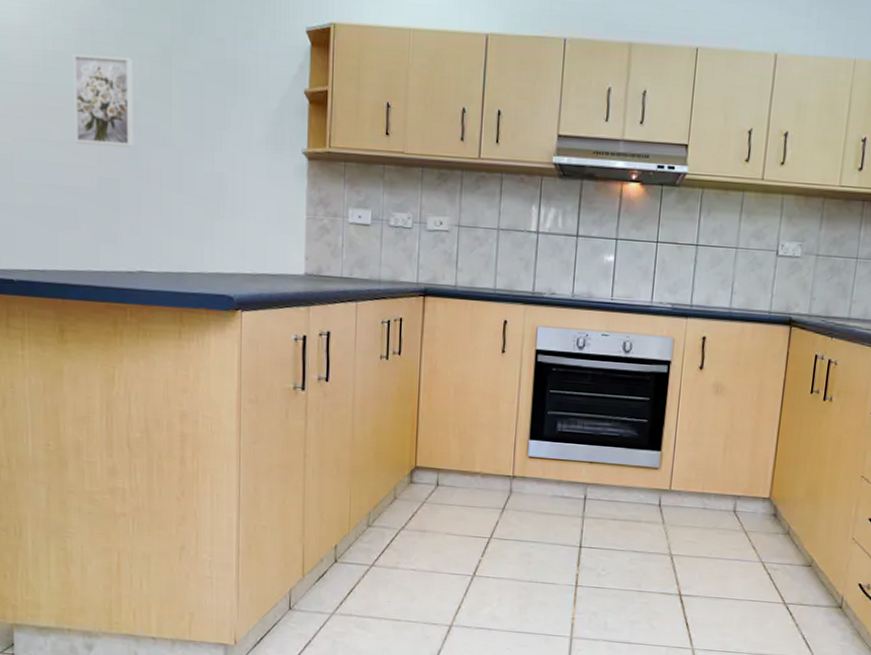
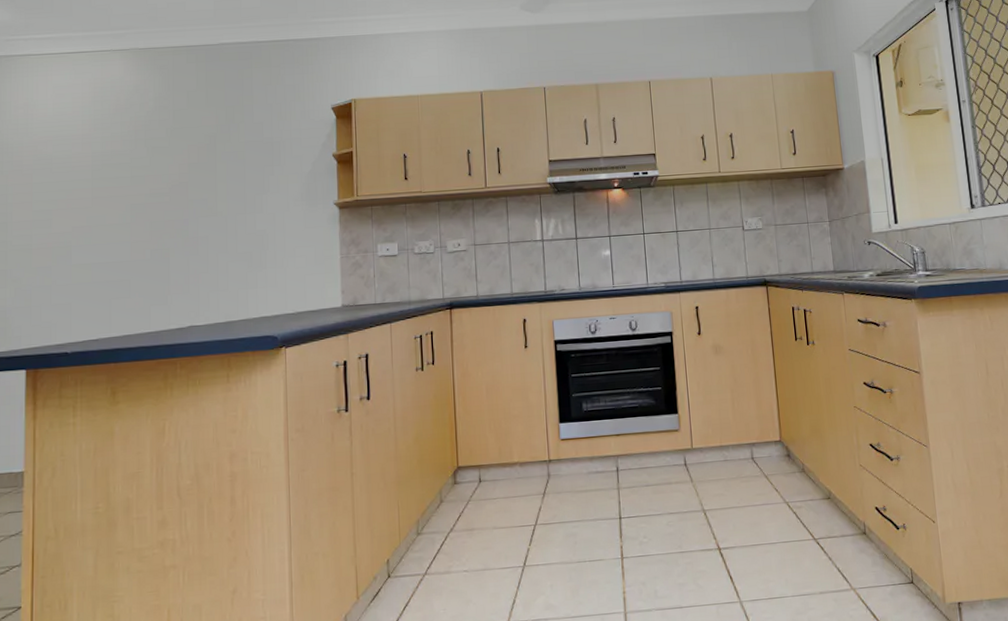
wall art: present [72,54,135,148] -> none [128,147,184,224]

